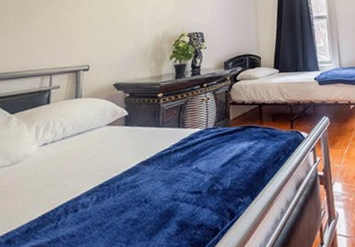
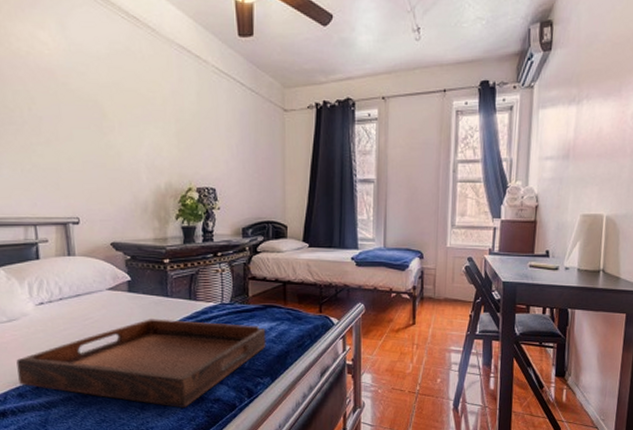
serving tray: none [10,146,246,238] -> present [16,319,266,407]

